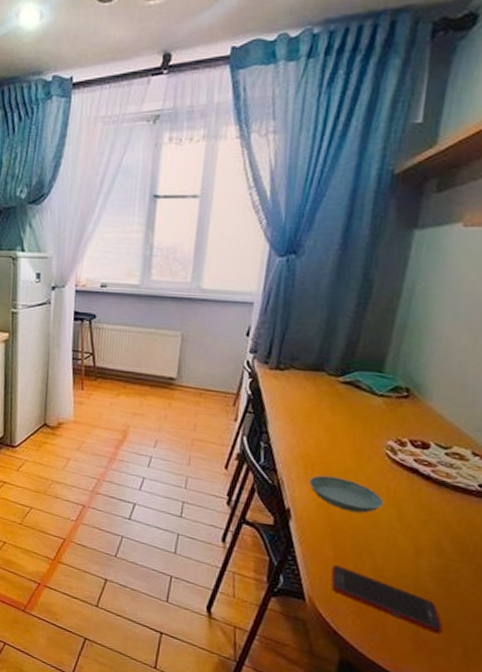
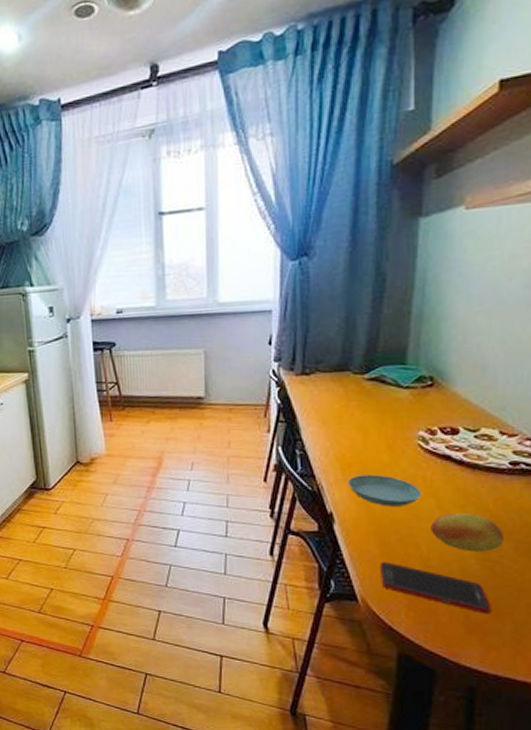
fruit: none [388,526,465,571] -> present [430,513,504,552]

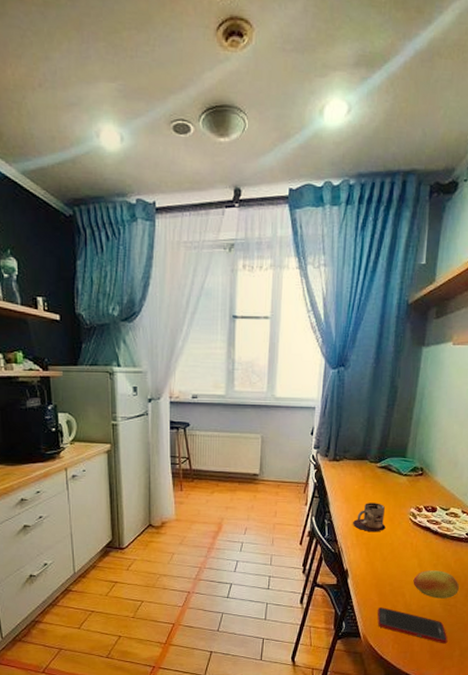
mug: none [335,425,383,464] -> present [353,503,386,532]
saucer: present [348,474,422,507] -> none [360,541,409,565]

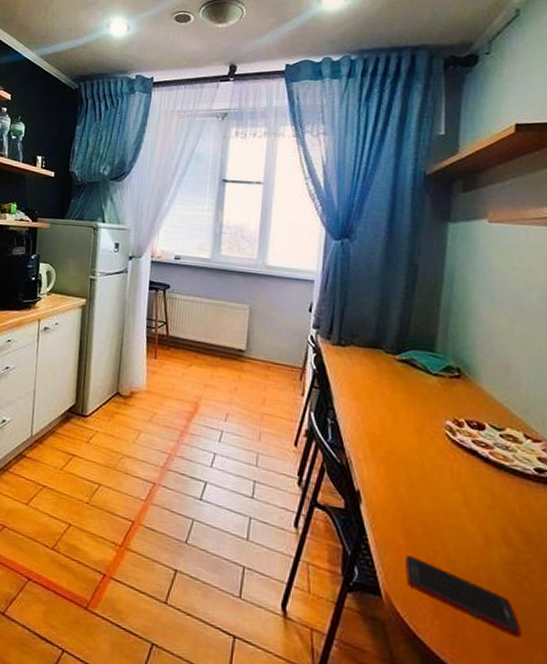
mug: present [353,503,386,532] -> none [365,404,412,446]
fruit: present [413,570,459,599] -> none [457,513,532,564]

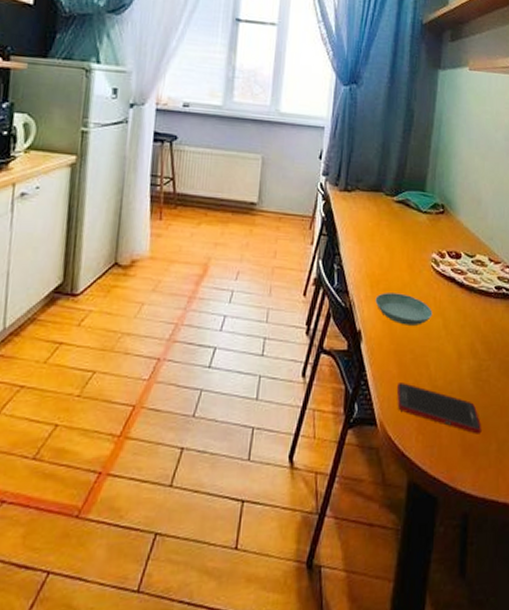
saucer: none [376,455,449,497] -> present [375,293,433,325]

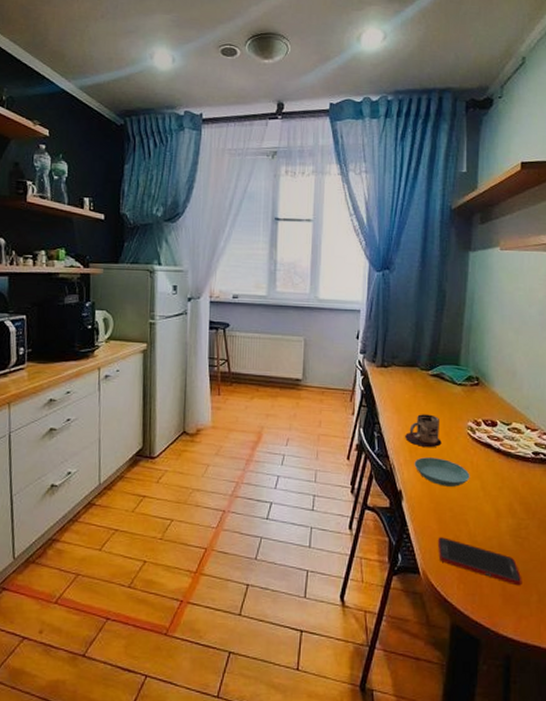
mug: none [367,244,405,282] -> present [405,414,442,448]

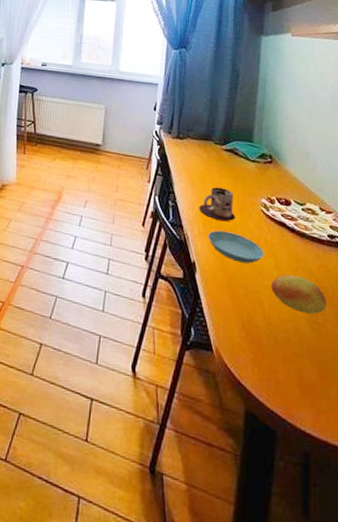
cell phone: present [438,537,522,586] -> none [232,314,320,376]
fruit: none [476,494,530,529] -> present [271,274,327,315]

